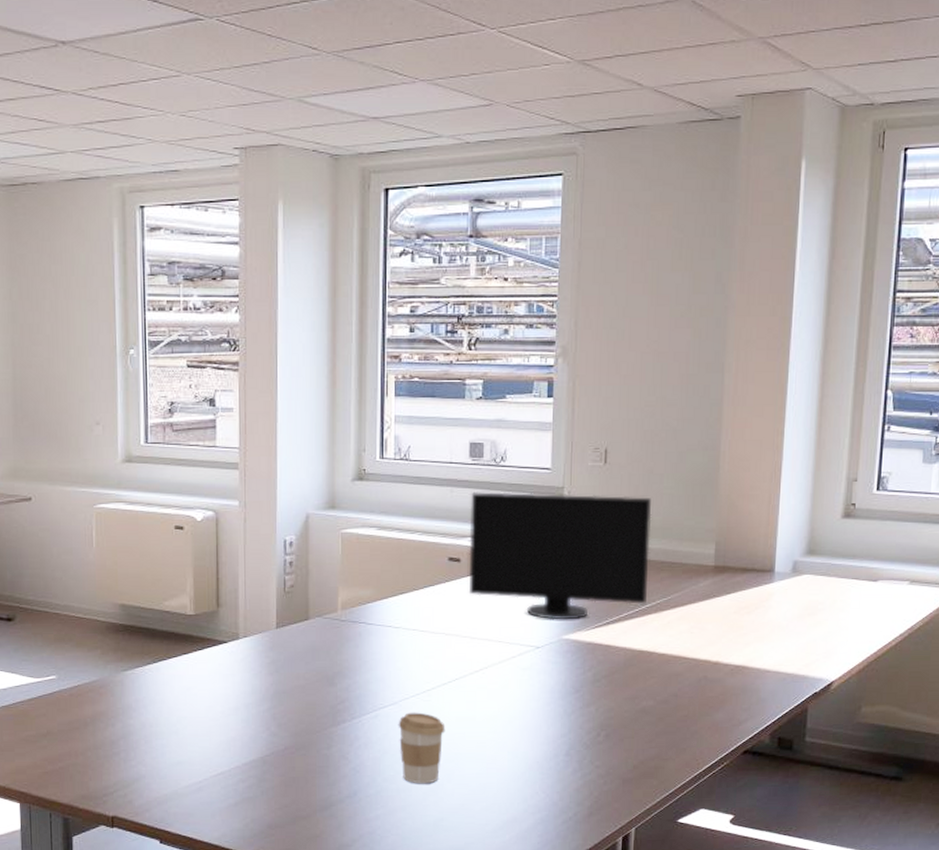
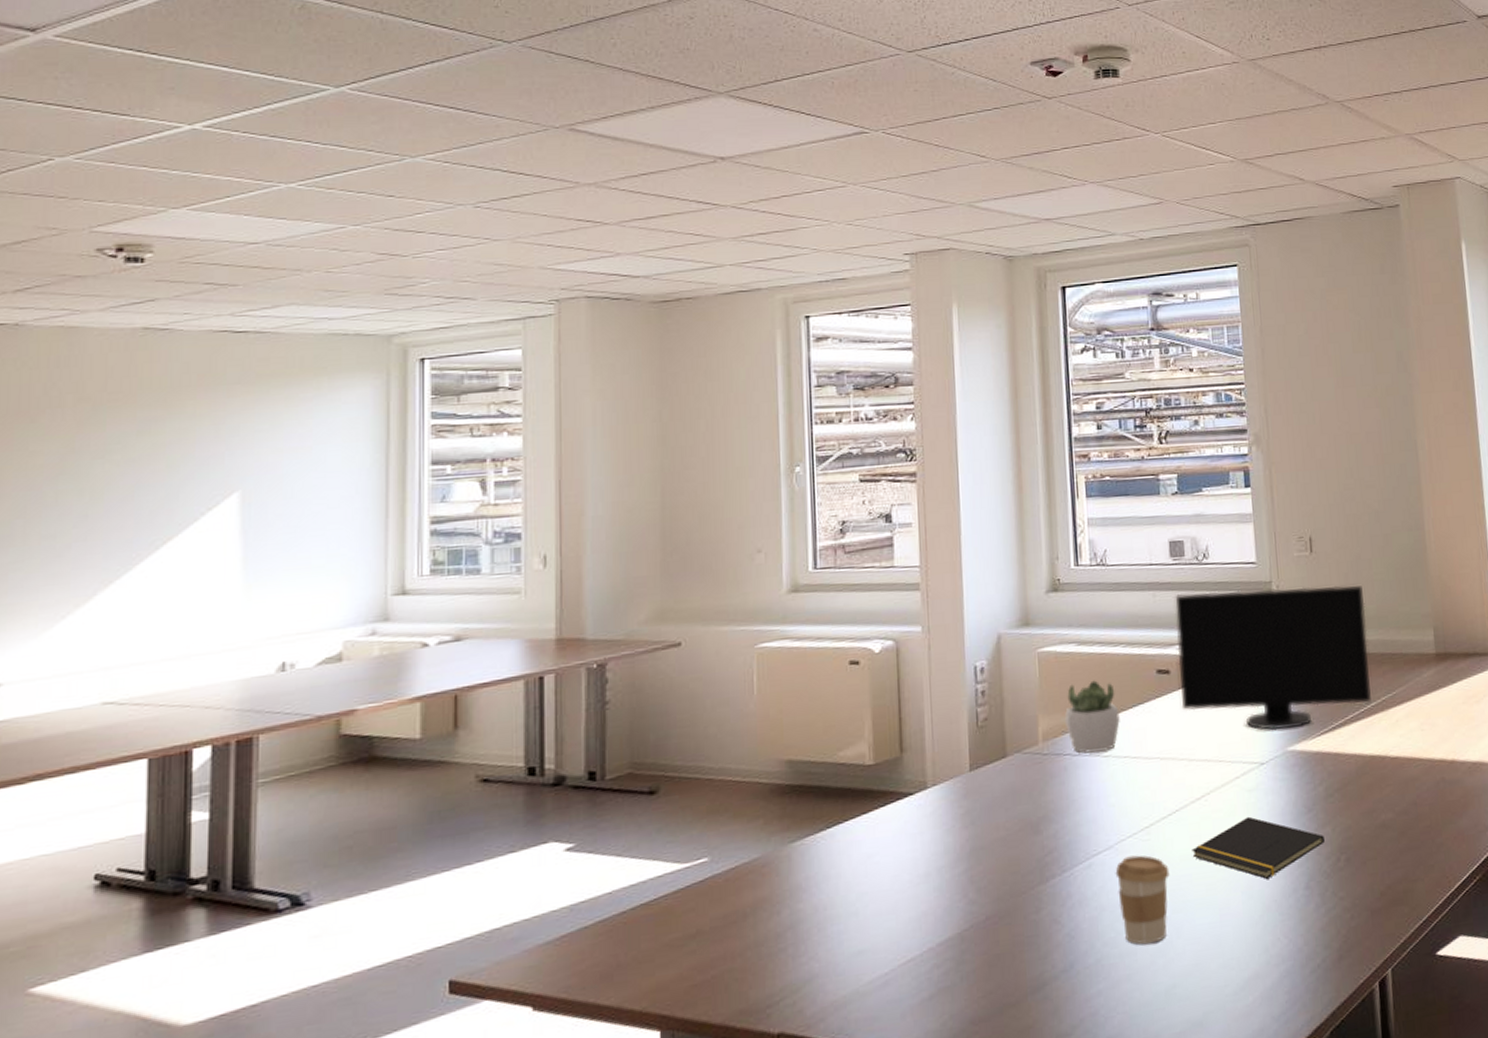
succulent plant: none [363,561,412,623] -> present [1065,680,1120,753]
notepad: none [467,690,588,743] -> present [1192,816,1325,879]

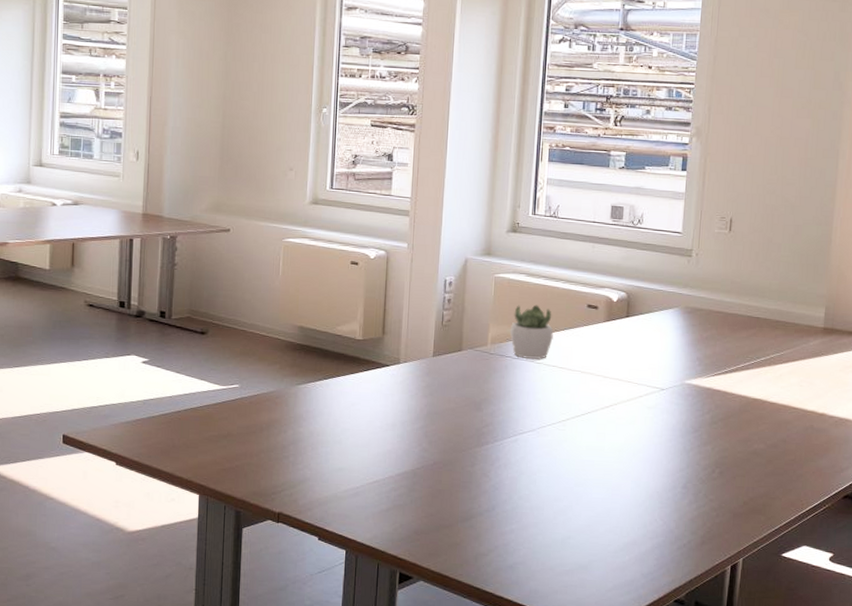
coffee cup: present [1115,855,1170,945] -> none [535,439,577,505]
computer monitor: present [1175,585,1371,731] -> none [603,249,770,367]
notepad: present [1192,816,1325,879] -> none [596,427,704,475]

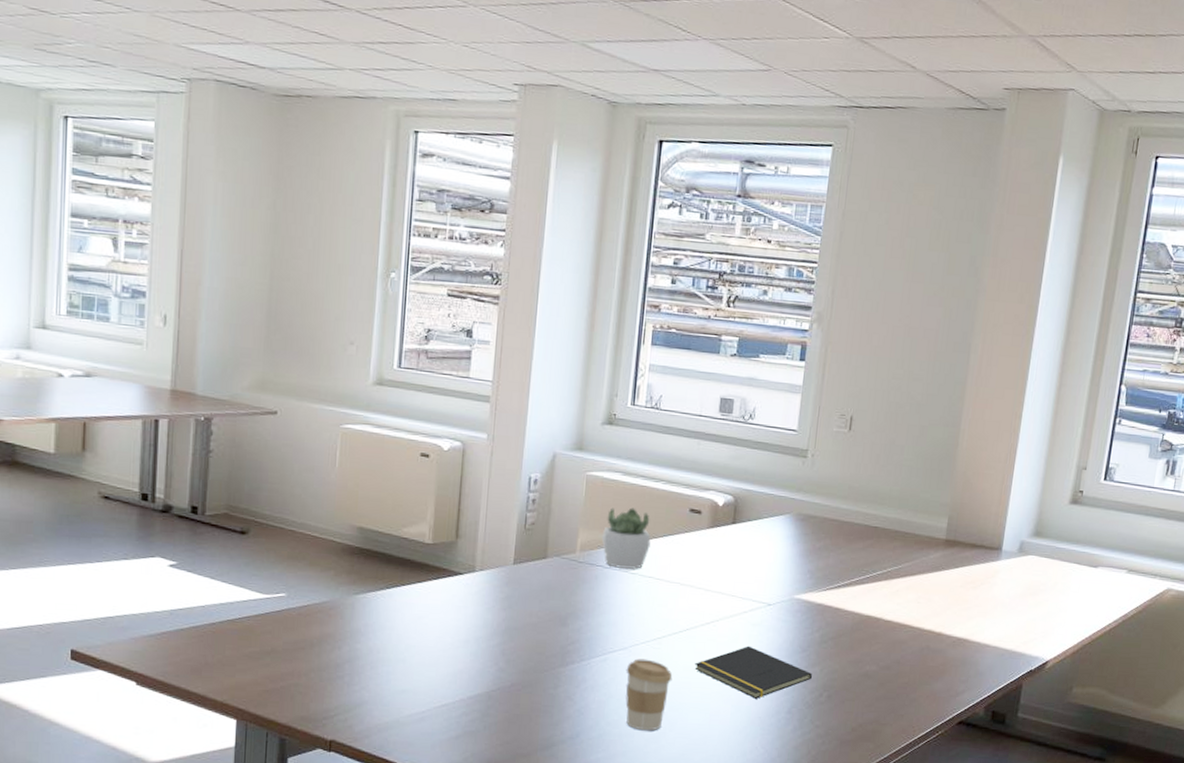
coffee cup: none [535,439,577,505] -> present [625,658,673,731]
notepad: none [596,427,704,475] -> present [694,646,812,699]

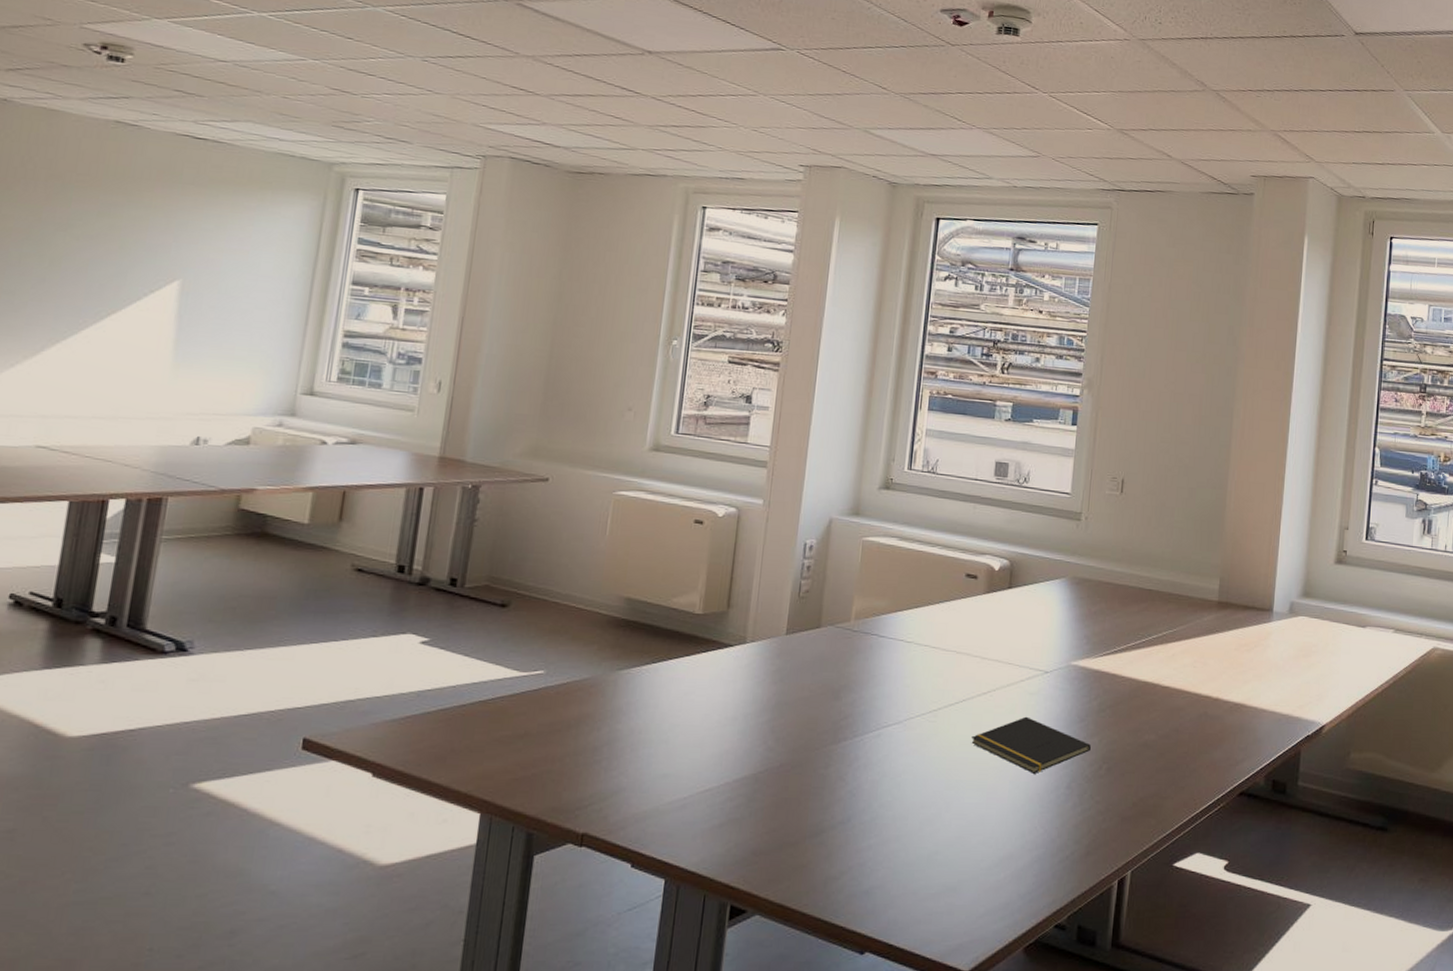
succulent plant: present [602,507,651,569] -> none [877,573,927,637]
coffee cup: present [625,658,673,731] -> none [899,733,949,813]

